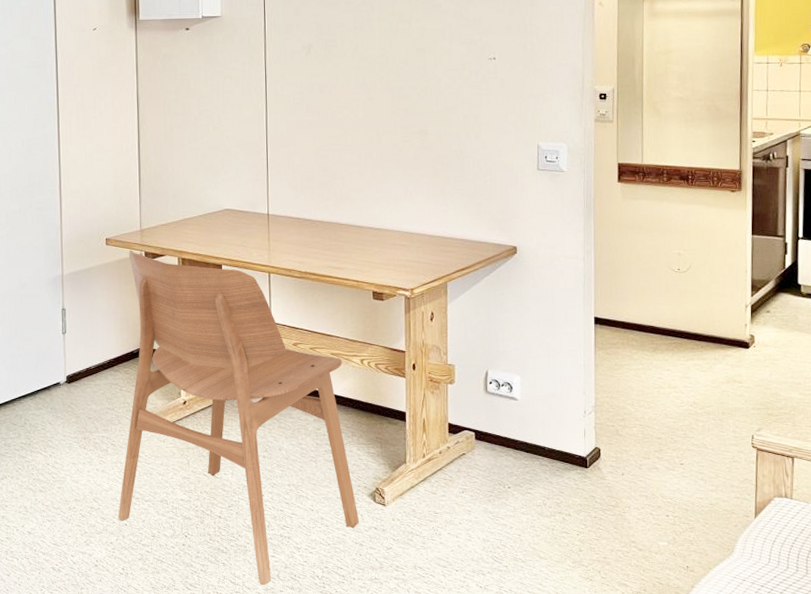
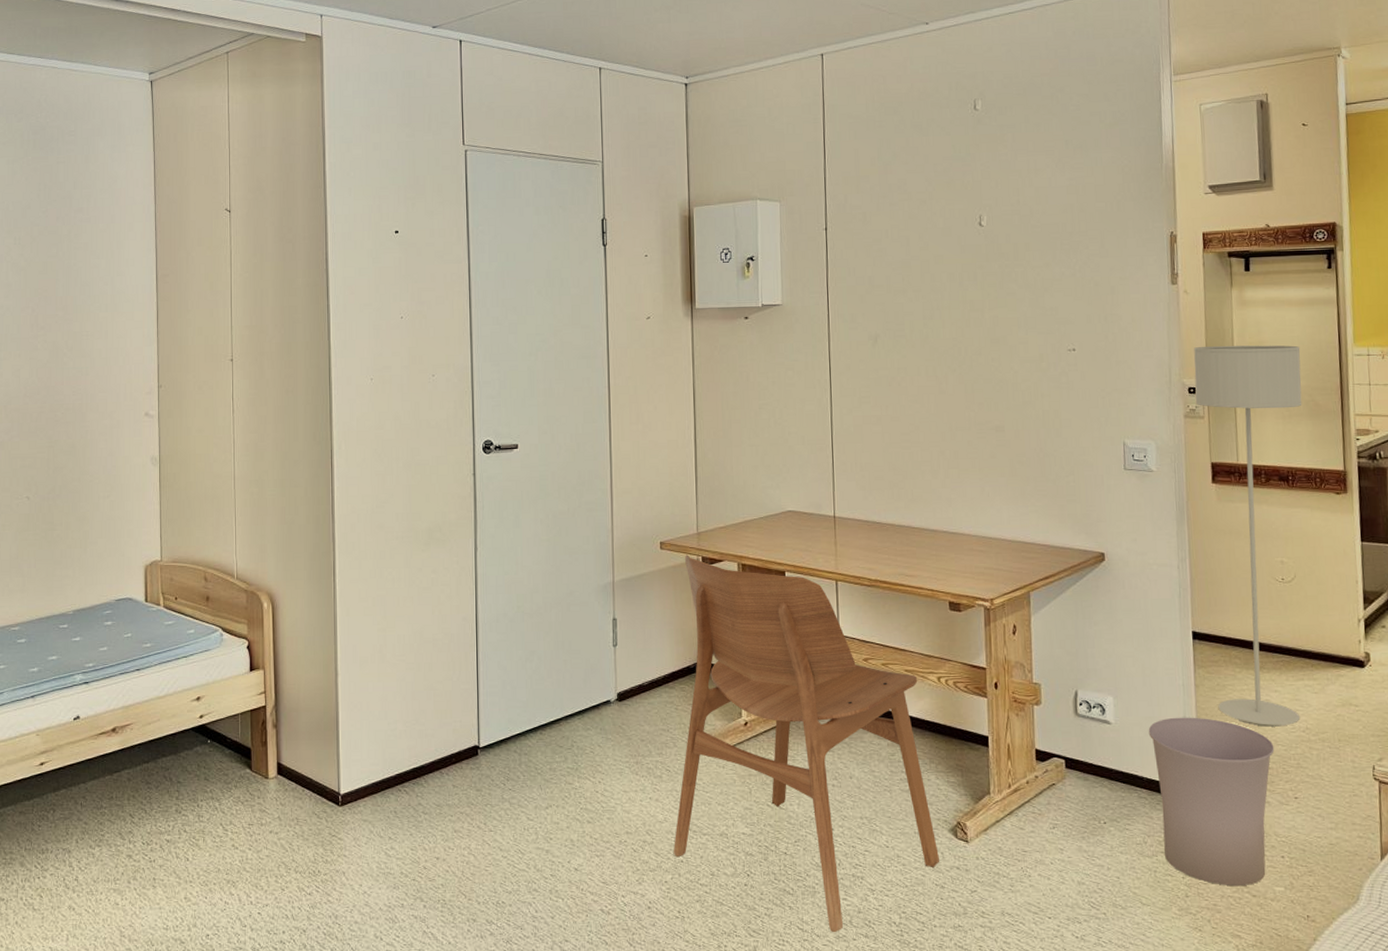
waste bin: none [551,393,664,542] -> present [1148,717,1275,887]
floor lamp: none [605,54,705,402] -> present [1194,345,1302,727]

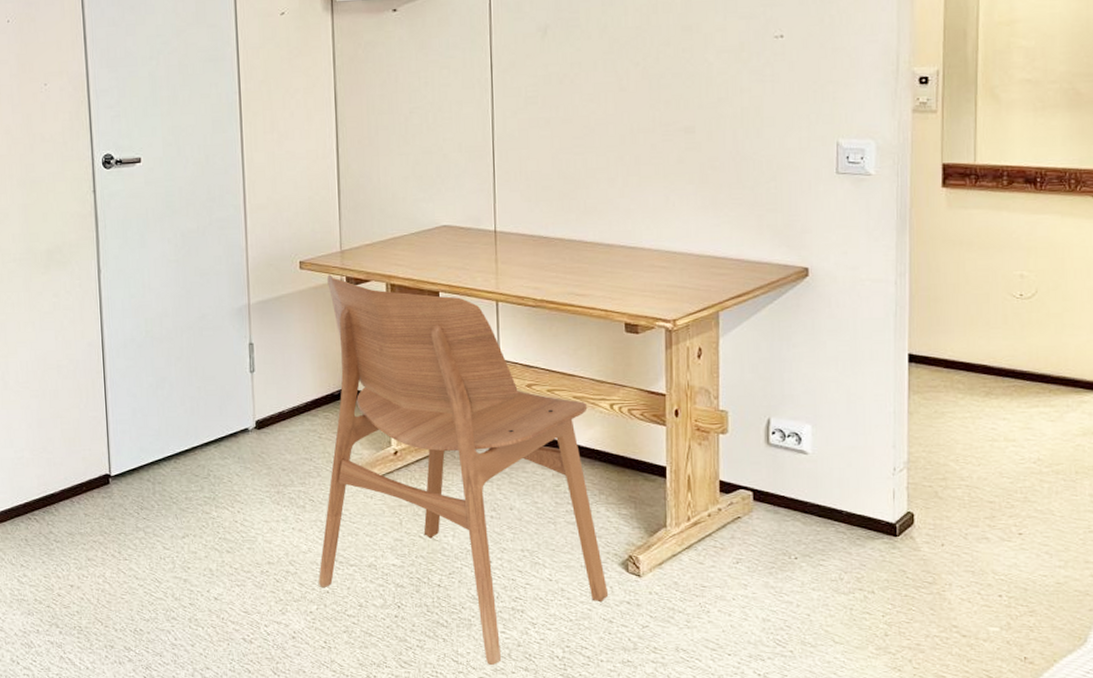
waste bin: present [1148,717,1275,887] -> none [851,447,998,626]
floor lamp: present [1194,345,1302,727] -> none [927,24,1062,458]

